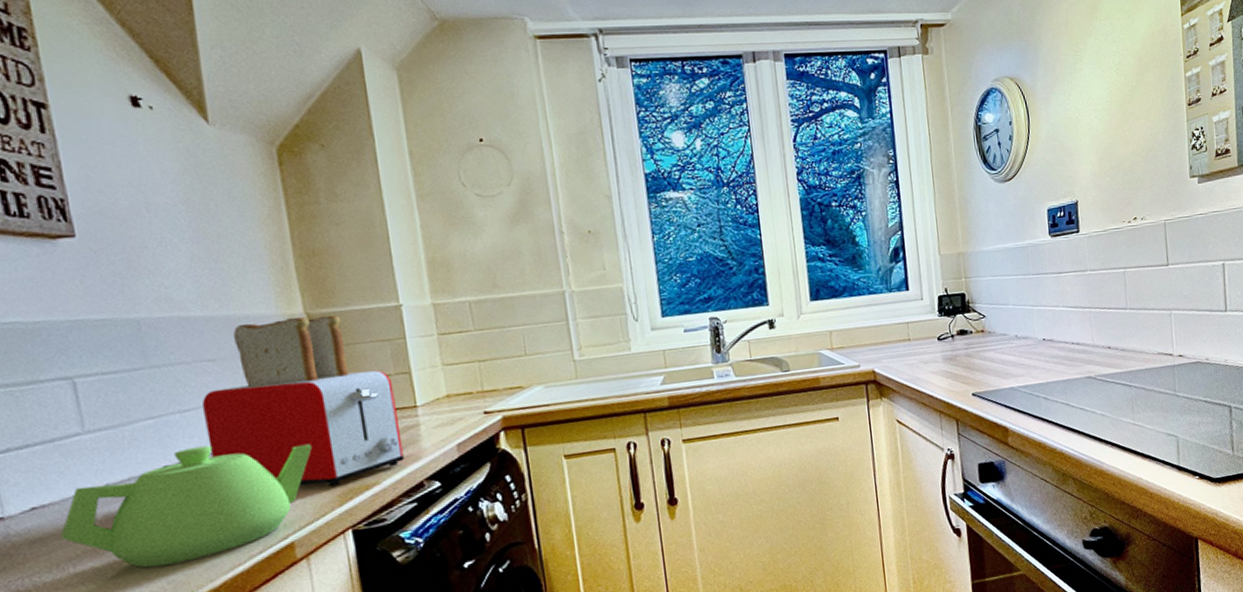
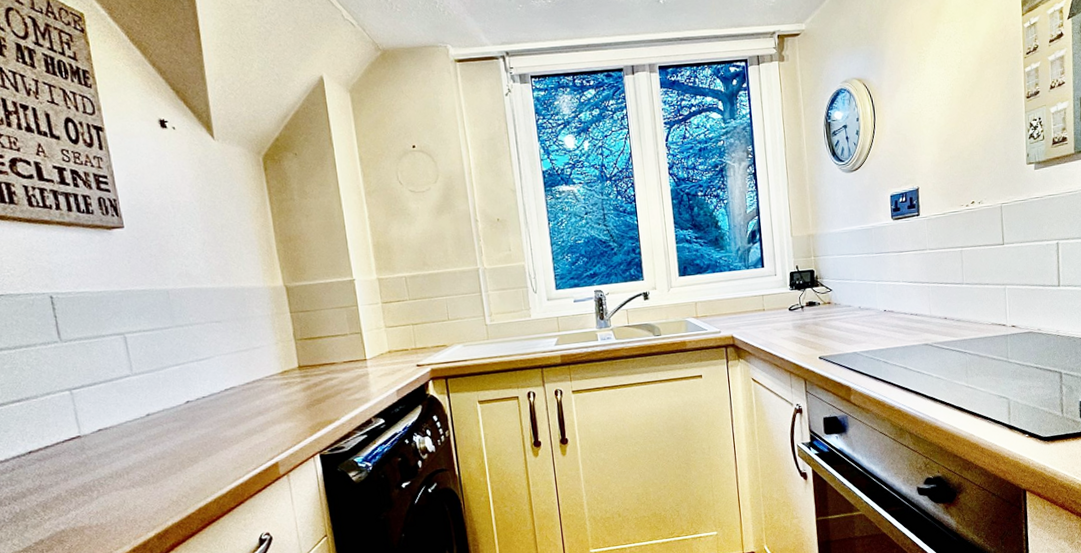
teapot: present [60,443,312,568] -> none [118,386,290,477]
toaster: present [201,315,404,488] -> none [212,287,357,421]

